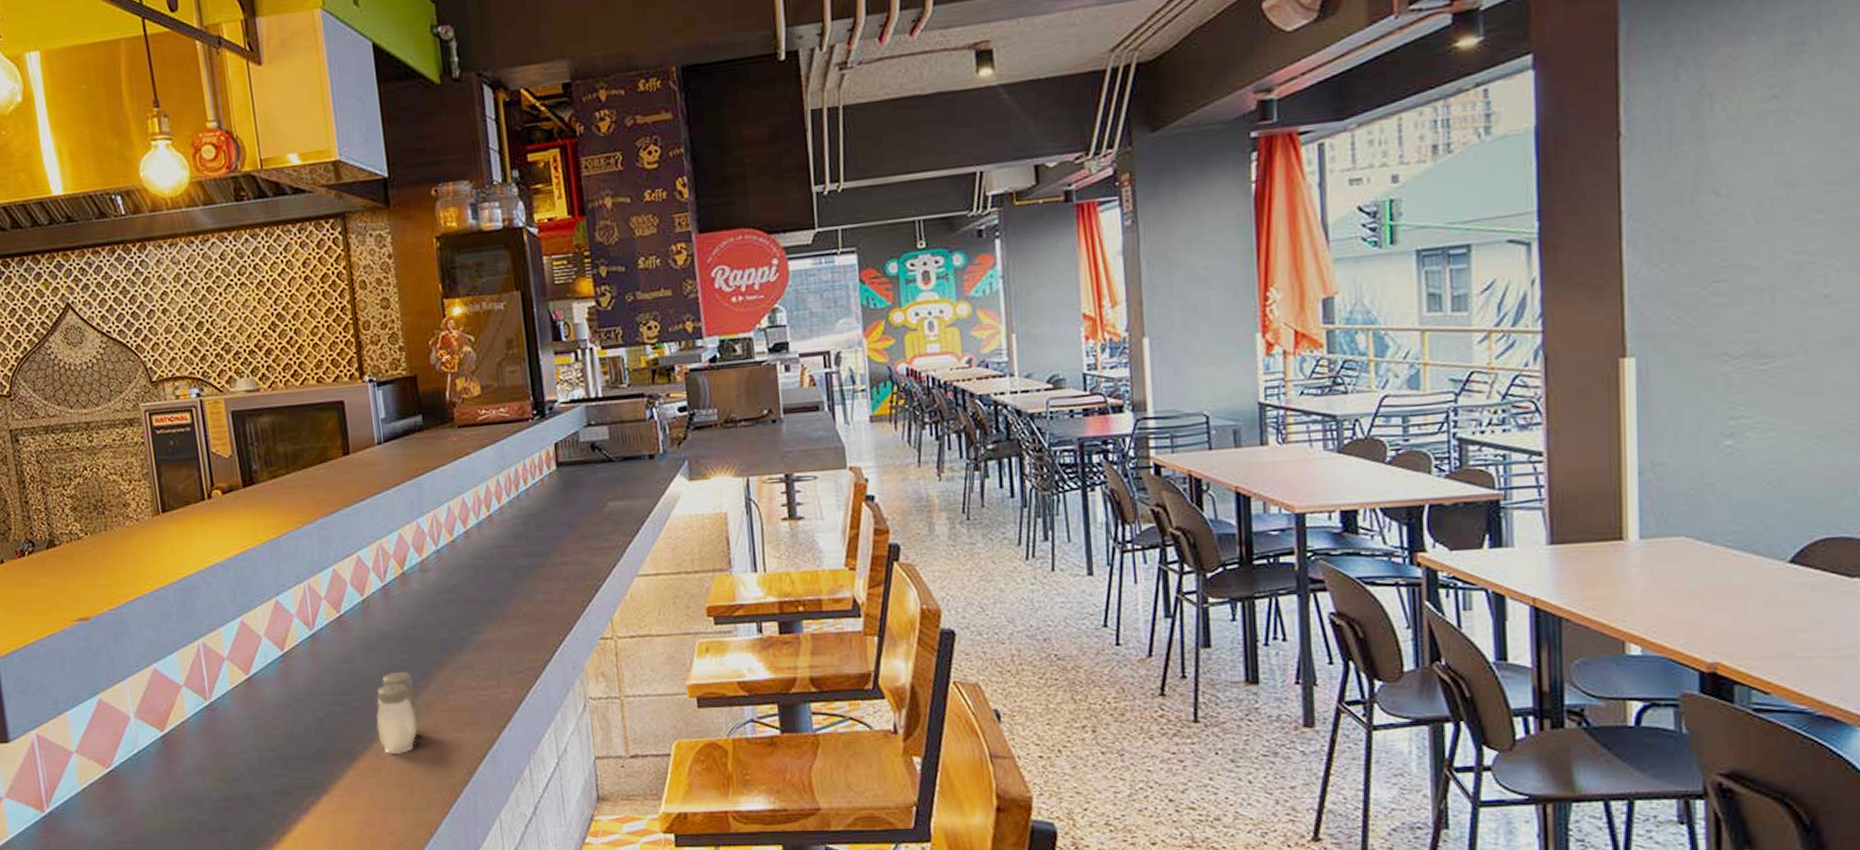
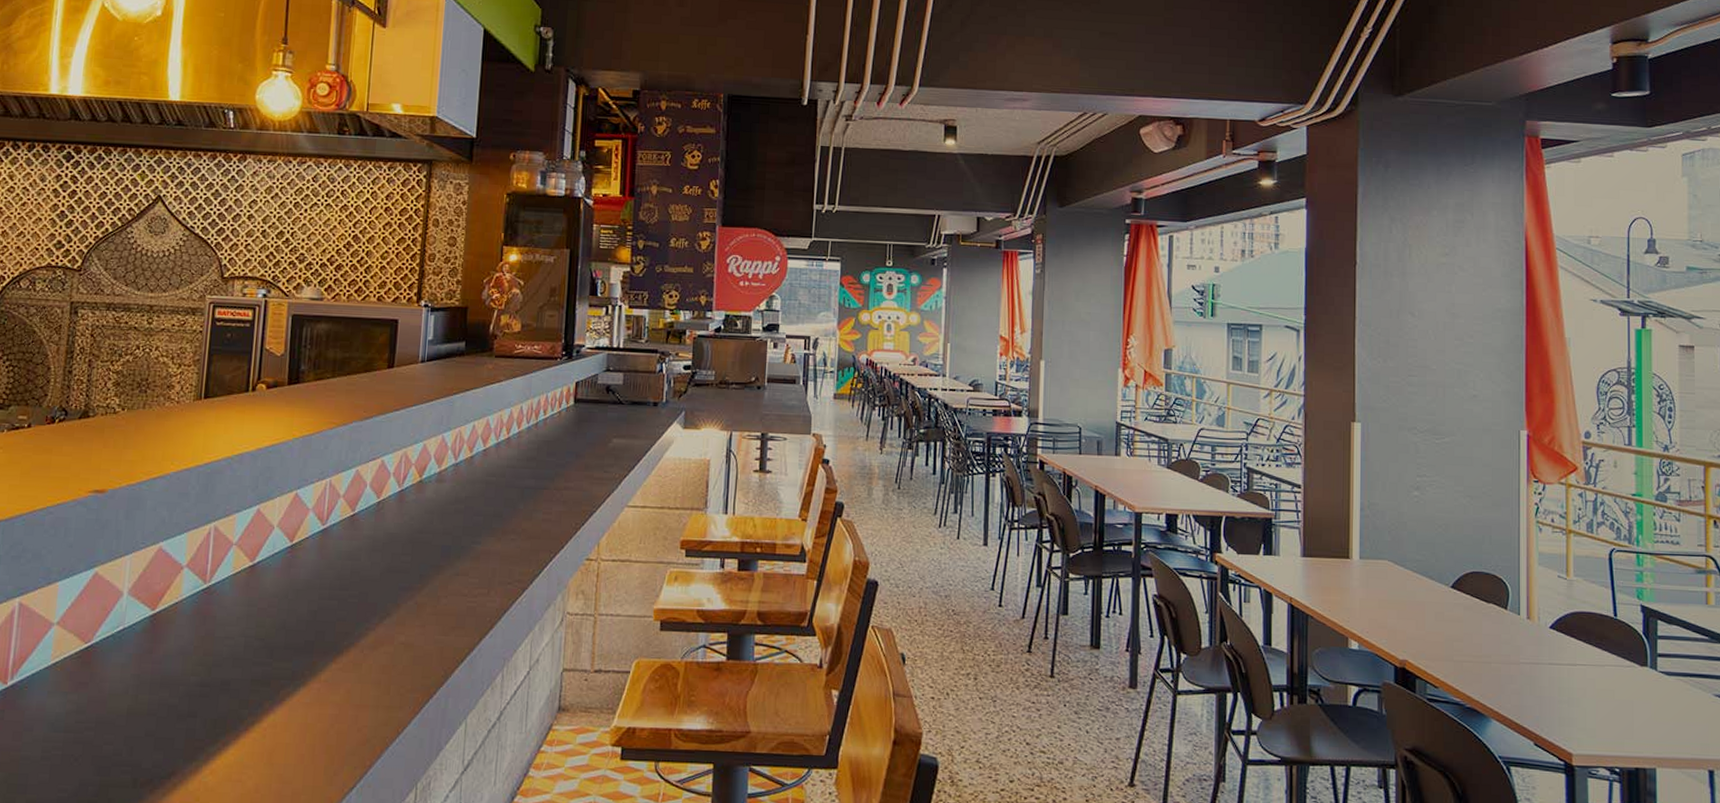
salt and pepper shaker: present [376,671,421,754] -> none [366,572,411,652]

